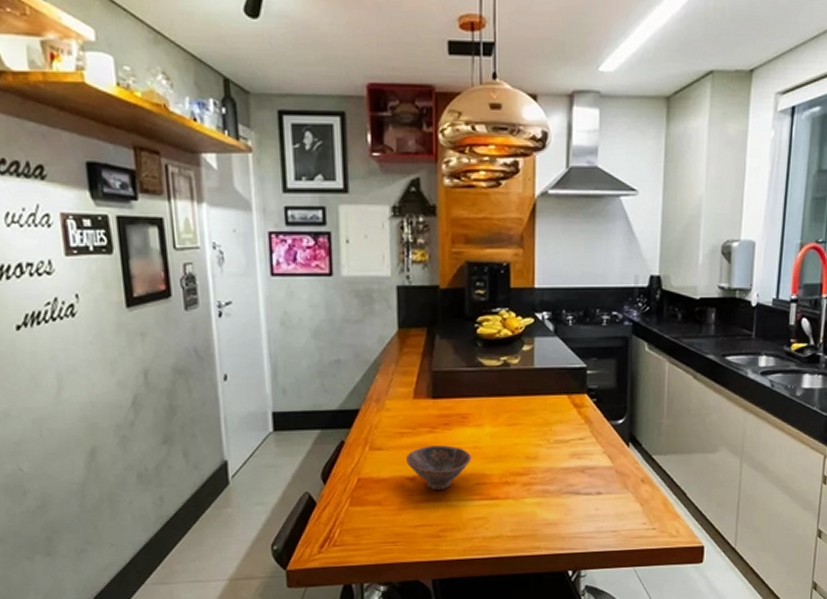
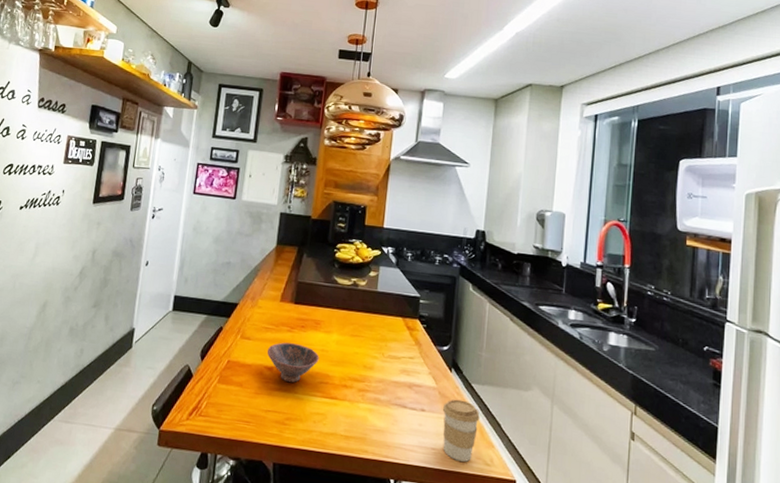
coffee cup: none [620,475,663,539] -> present [442,399,480,462]

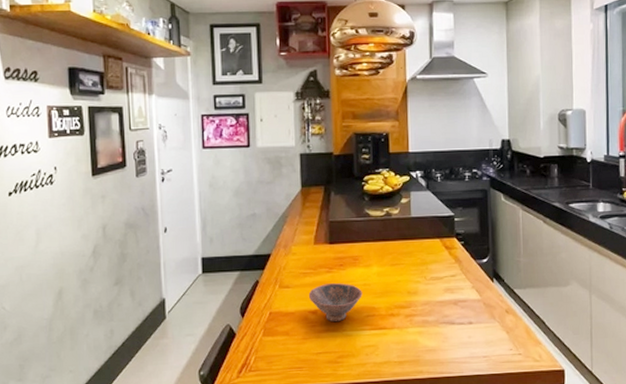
coffee cup: present [442,399,480,462] -> none [488,306,525,363]

